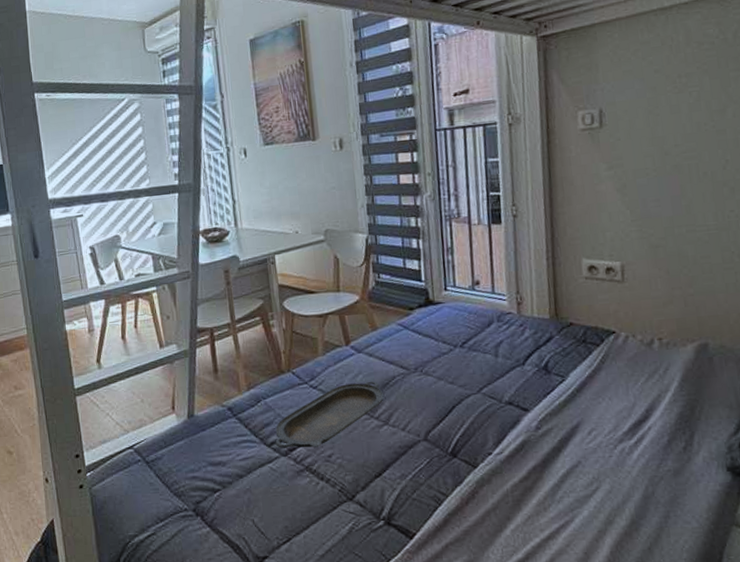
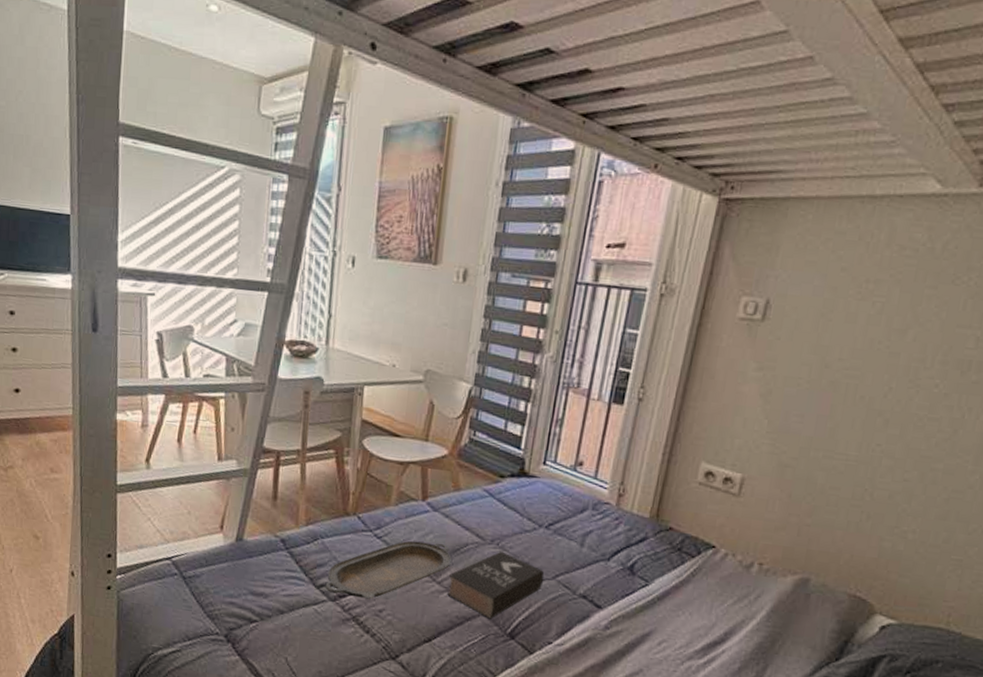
book: none [385,376,471,443] -> present [446,551,545,619]

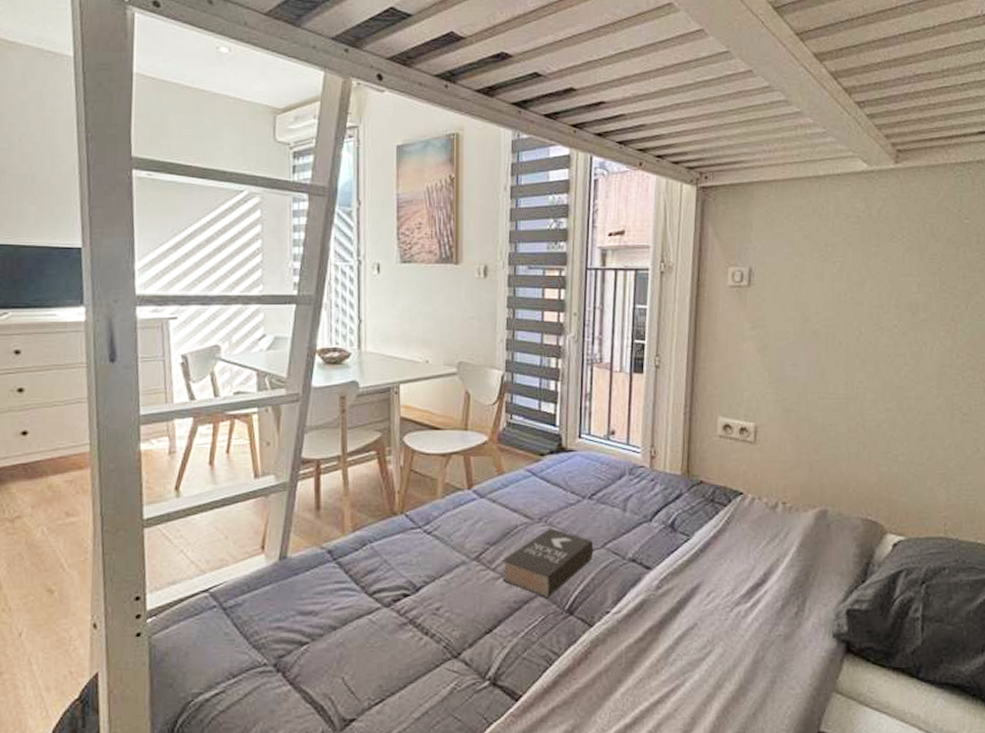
serving tray: present [325,540,452,599] -> none [378,529,503,599]

